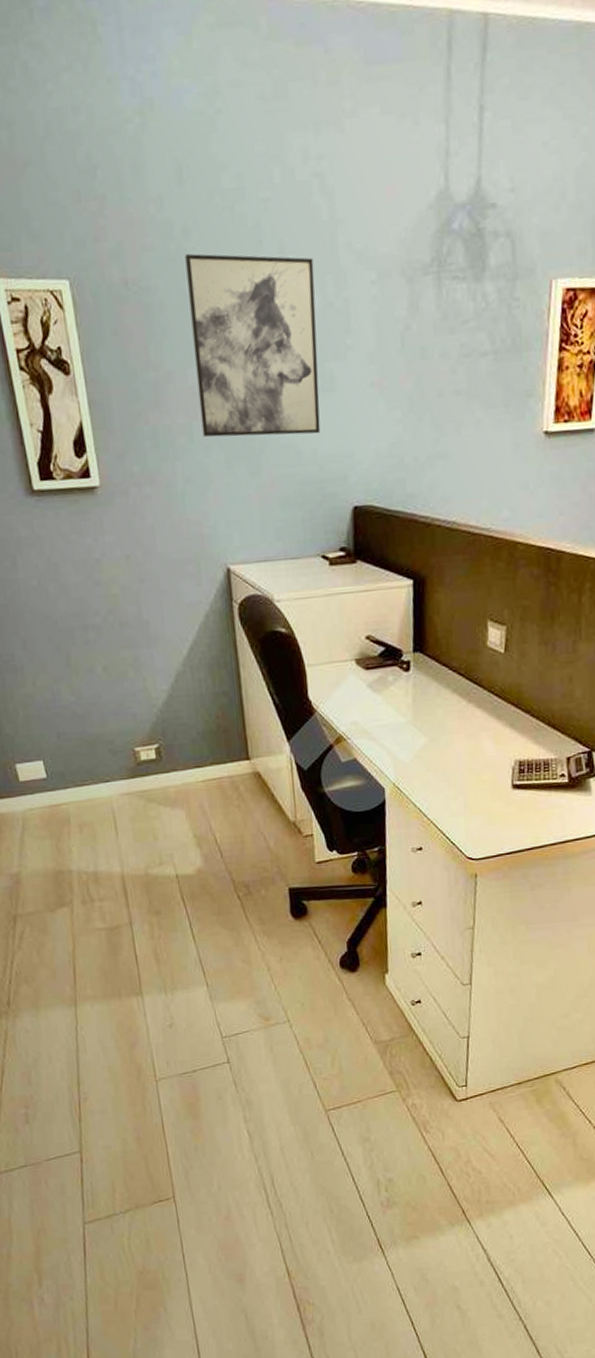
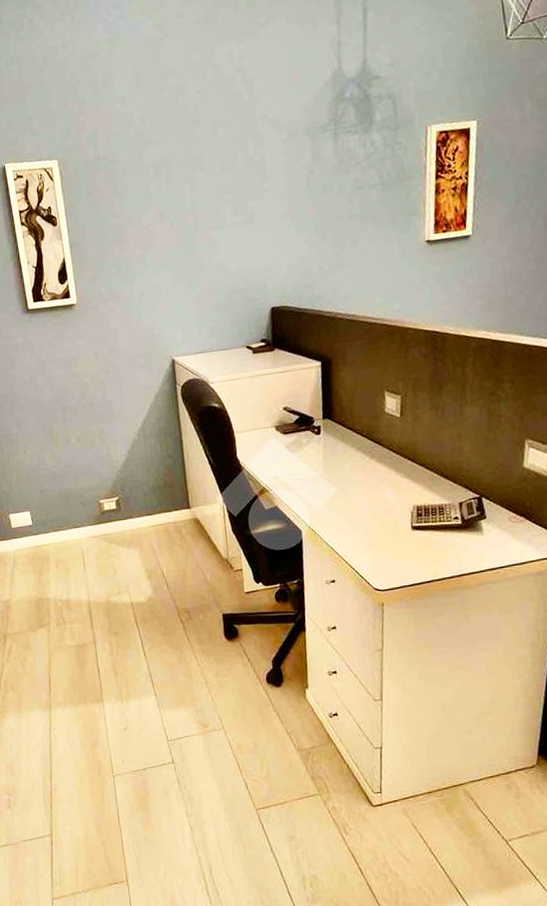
wall art: present [185,253,321,438] -> none [141,128,245,263]

